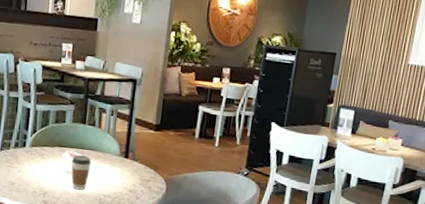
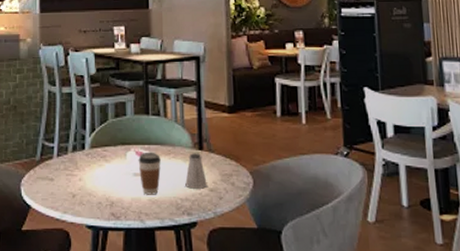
saltshaker: none [109,160,128,189] -> present [185,153,207,189]

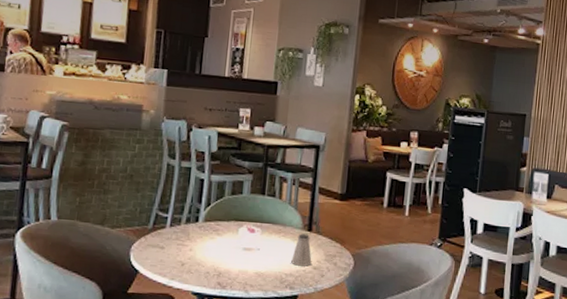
coffee cup: present [138,152,161,195] -> none [249,229,271,269]

